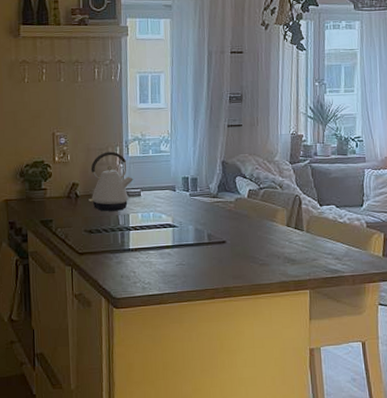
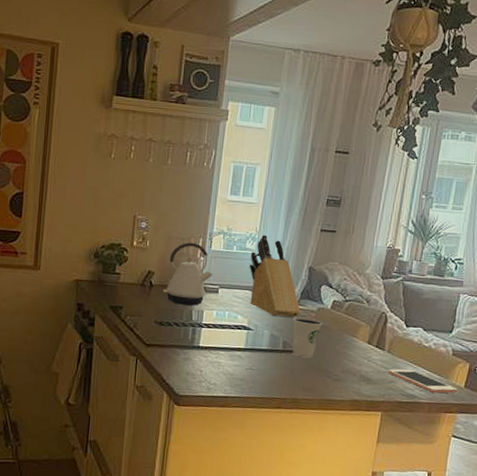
knife block: none [165,136,220,212] -> present [249,234,301,318]
dixie cup: none [214,209,242,247] -> present [292,317,322,358]
cell phone: none [309,245,377,265] -> present [387,369,458,394]

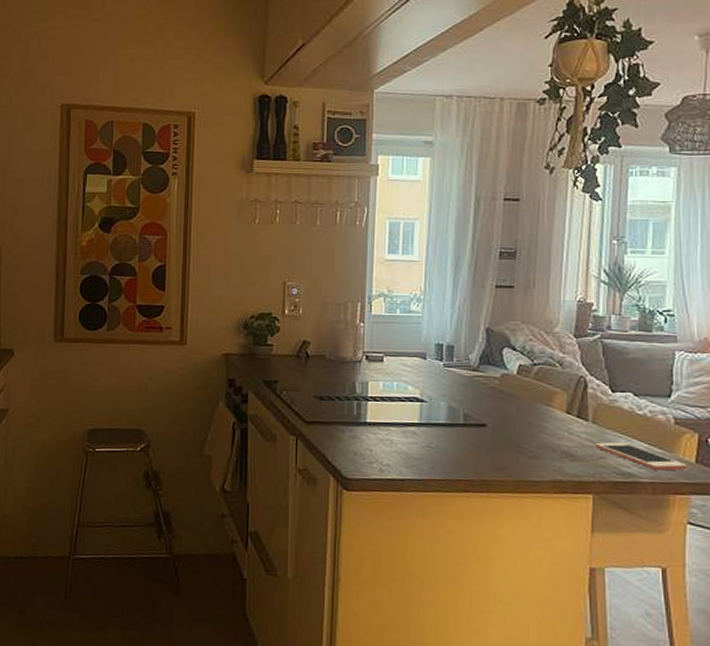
kettle: present [163,242,213,306] -> none [321,307,376,377]
knife block: present [249,234,301,318] -> none [416,294,481,387]
dixie cup: present [292,317,322,358] -> none [473,385,508,432]

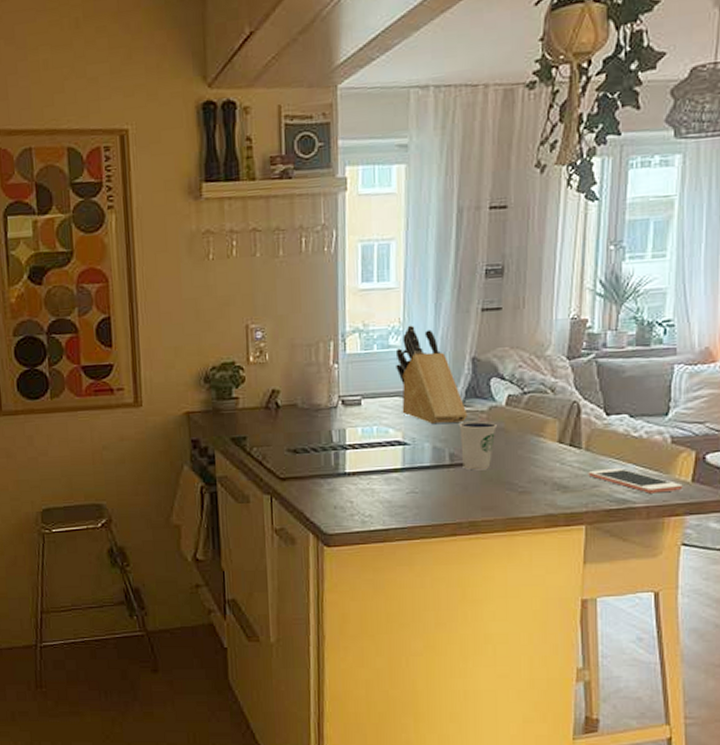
knife block: none [416,294,481,387] -> present [395,325,468,425]
dixie cup: none [473,385,508,432] -> present [458,421,497,471]

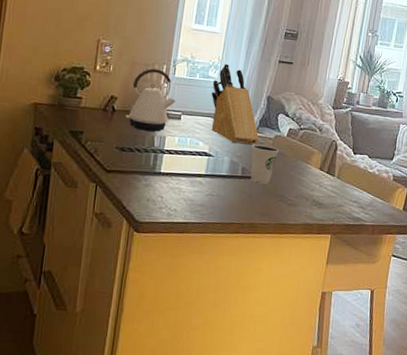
kettle: none [293,347,352,425] -> present [125,68,176,132]
cell phone: present [588,467,683,494] -> none [337,193,397,216]

